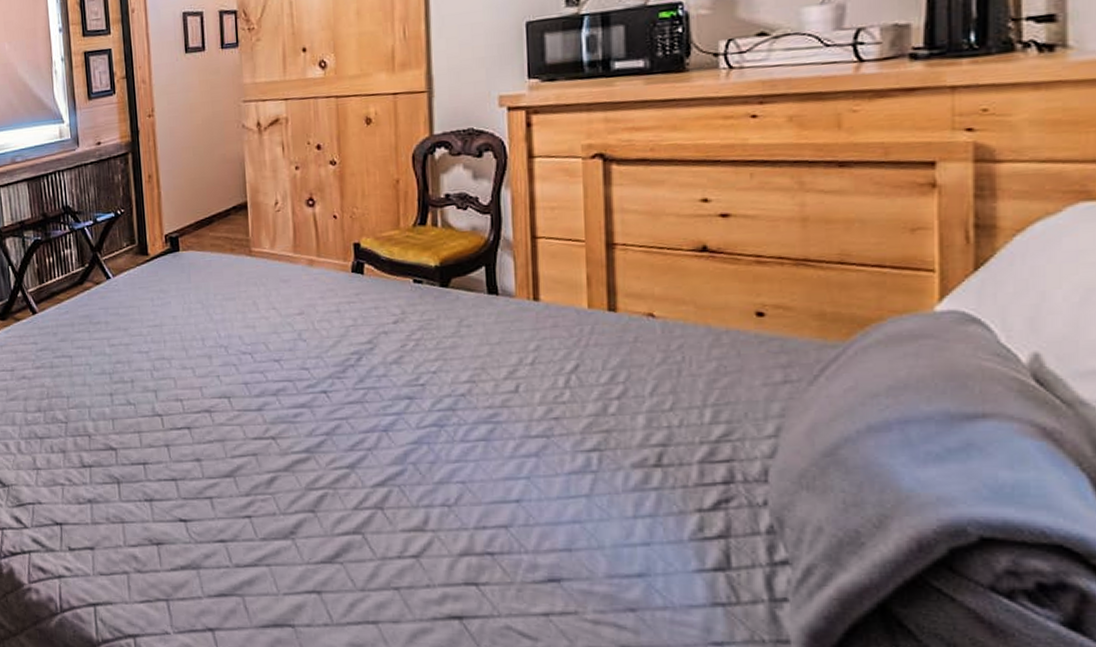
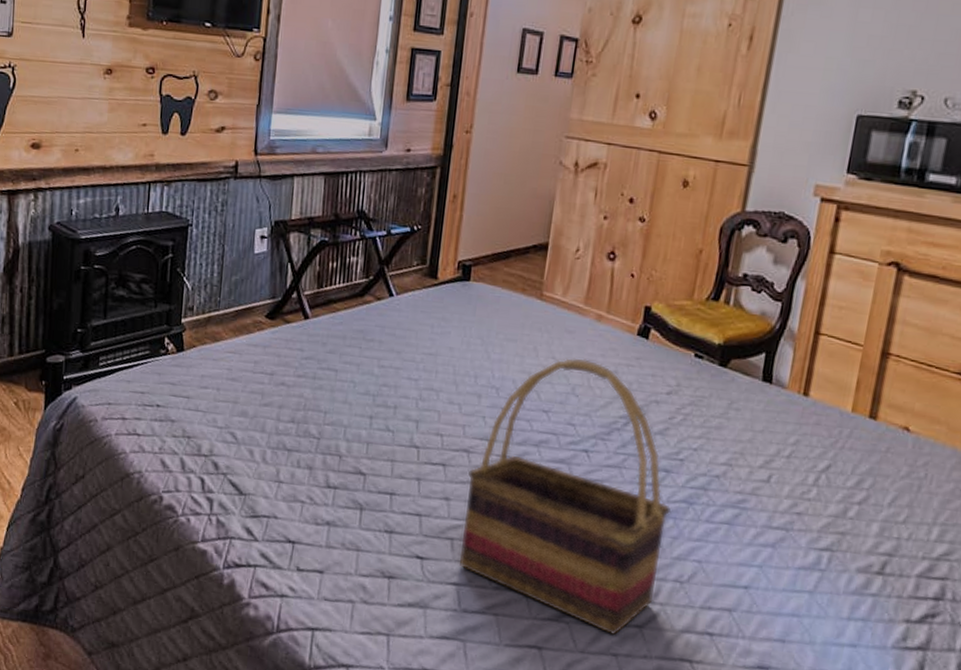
woven basket: none [214,304,424,569] -> present [459,357,671,636]

